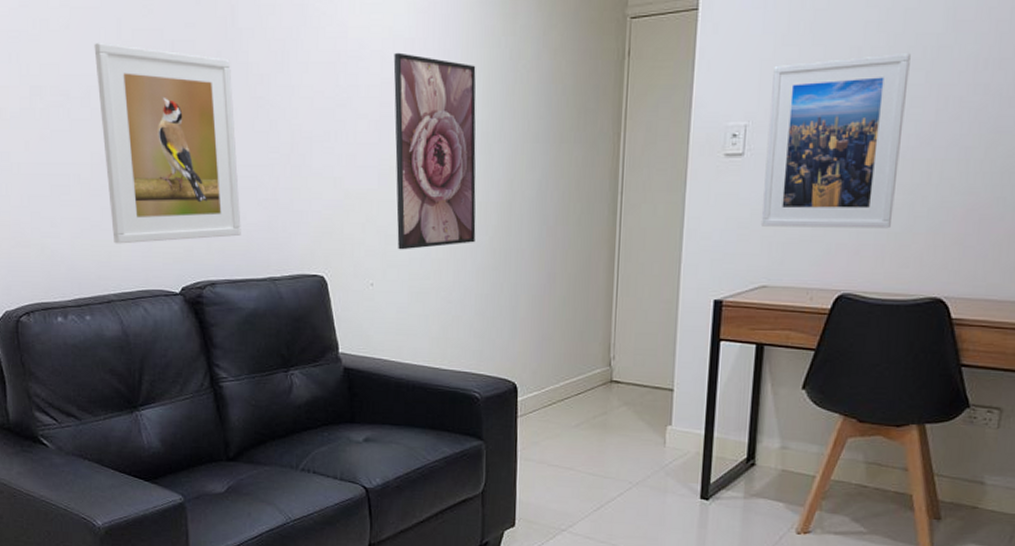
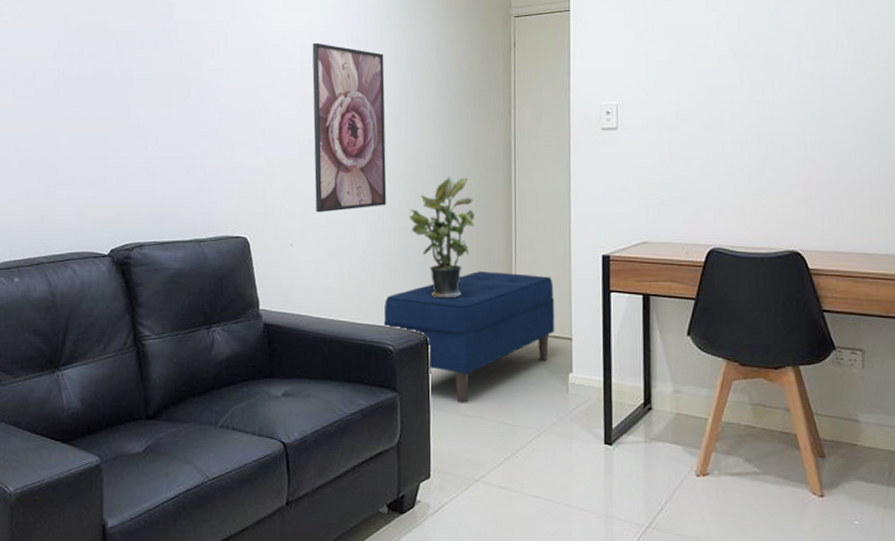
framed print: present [94,42,241,244] -> none [42,31,170,210]
bench: none [471,316,658,454] -> present [384,271,555,403]
potted plant: none [500,210,574,345] -> present [409,176,476,299]
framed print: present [760,53,911,229] -> none [636,47,748,191]

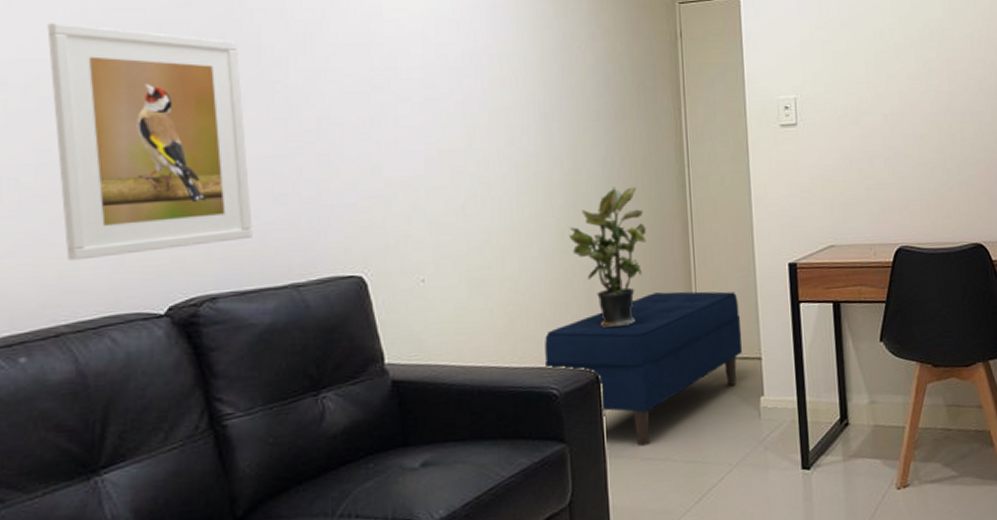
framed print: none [42,31,170,210] -> present [47,22,253,261]
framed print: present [312,42,387,213] -> none [437,34,541,240]

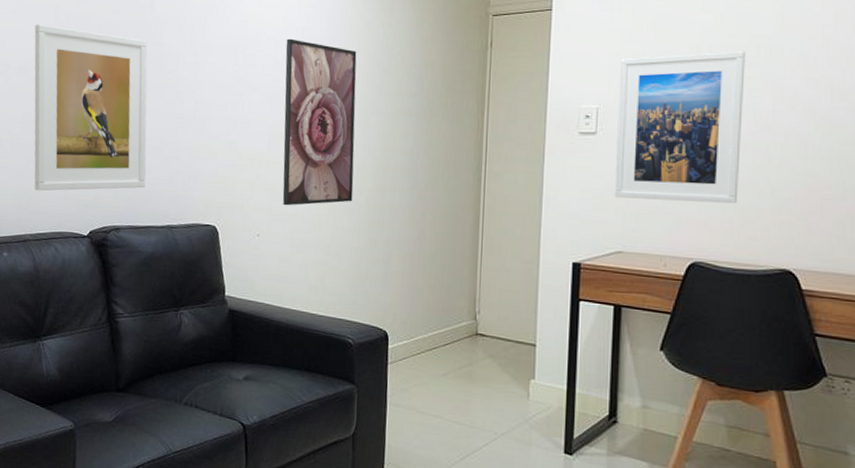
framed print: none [437,34,541,240] -> present [282,38,357,206]
bench: present [545,291,743,446] -> none [345,271,520,401]
potted plant: present [569,186,647,328] -> none [375,175,442,297]
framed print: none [812,35,931,190] -> present [614,51,745,204]

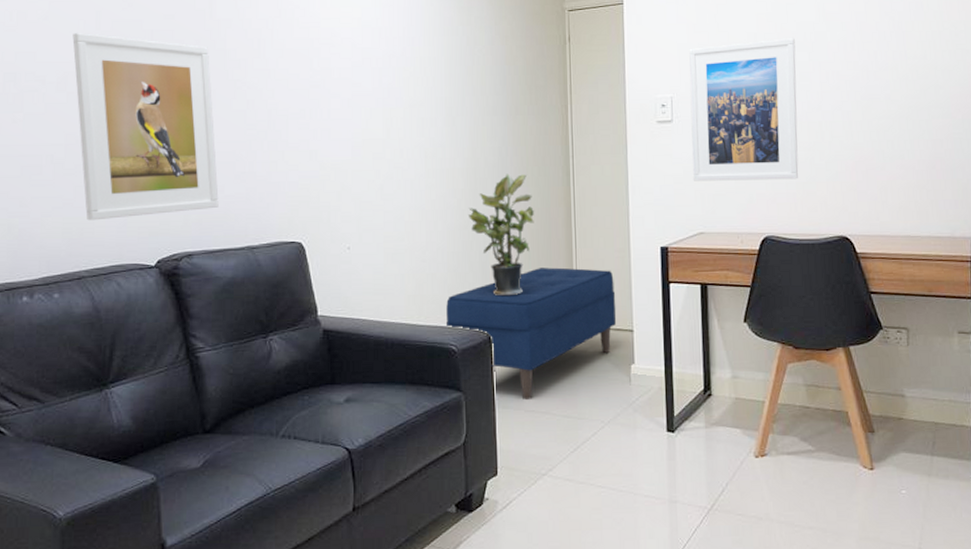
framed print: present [282,38,357,206] -> none [363,40,445,215]
bench: none [345,271,520,401] -> present [446,267,617,400]
potted plant: none [375,175,442,297] -> present [469,173,535,297]

